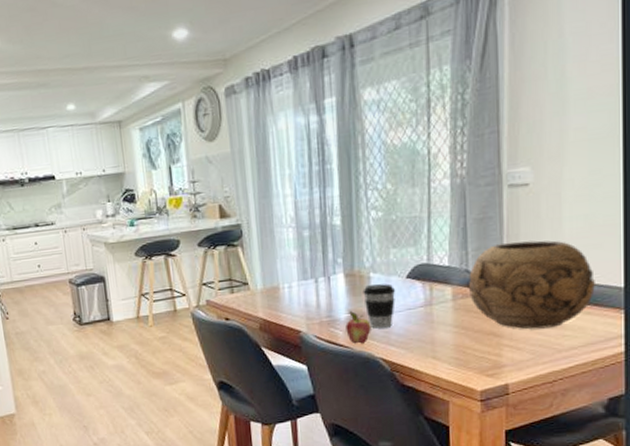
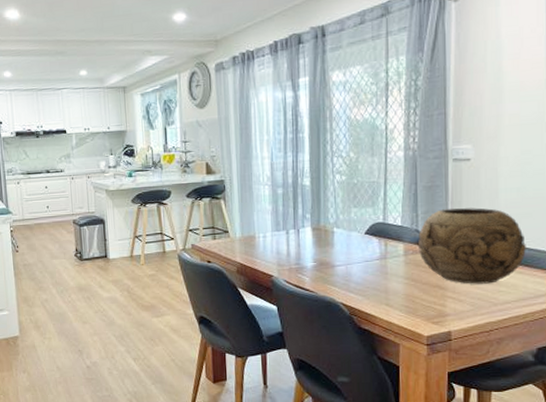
fruit: present [345,310,371,344] -> none [311,259,334,290]
coffee cup: present [363,284,396,329] -> none [327,238,356,277]

